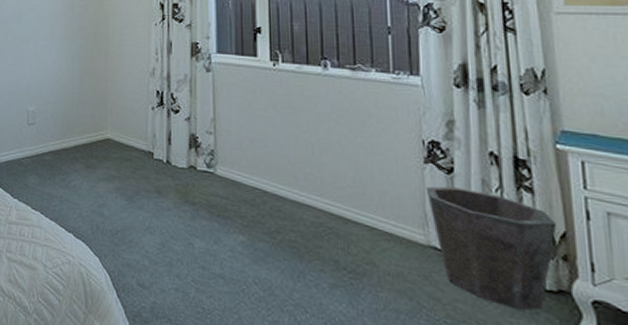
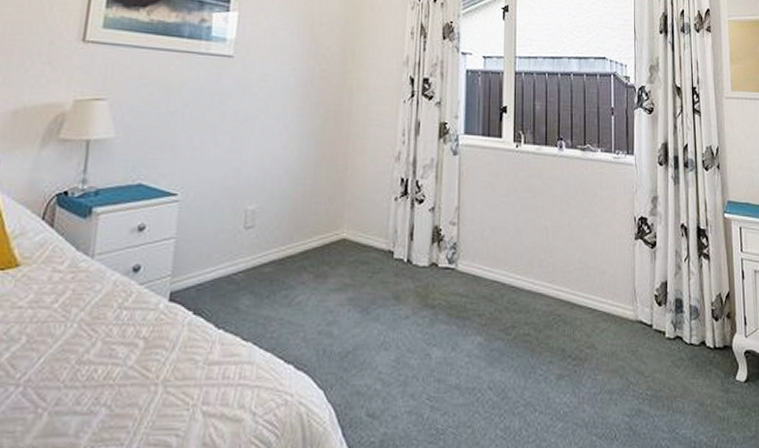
waste bin: present [425,186,557,311] -> none [635,260,724,371]

